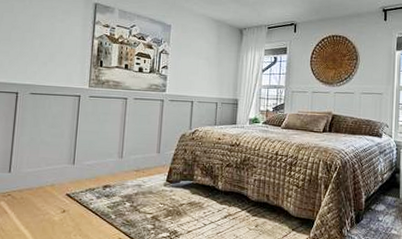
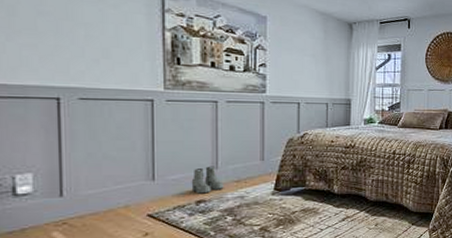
boots: none [100,155,126,180] -> present [191,166,224,194]

